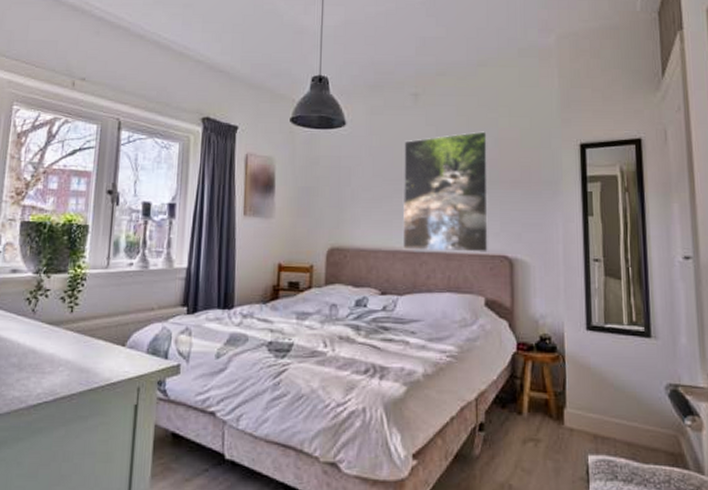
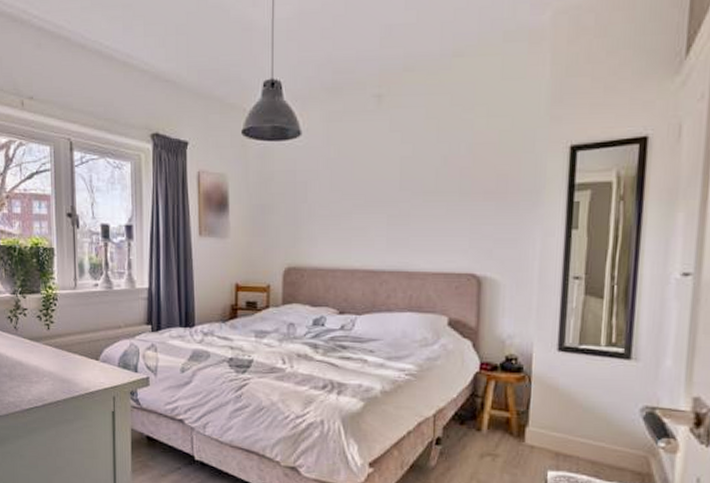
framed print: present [403,131,489,254] -> none [363,135,461,272]

